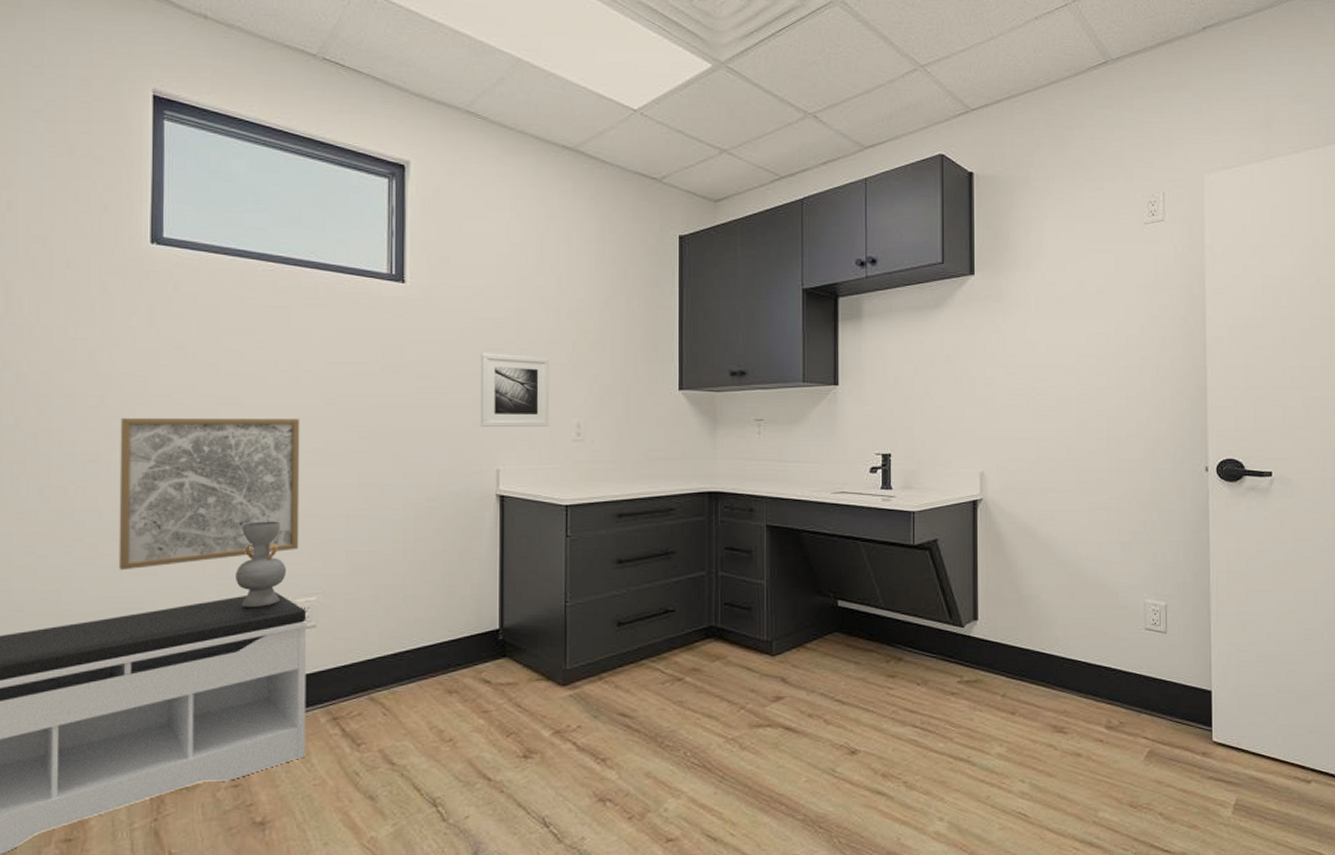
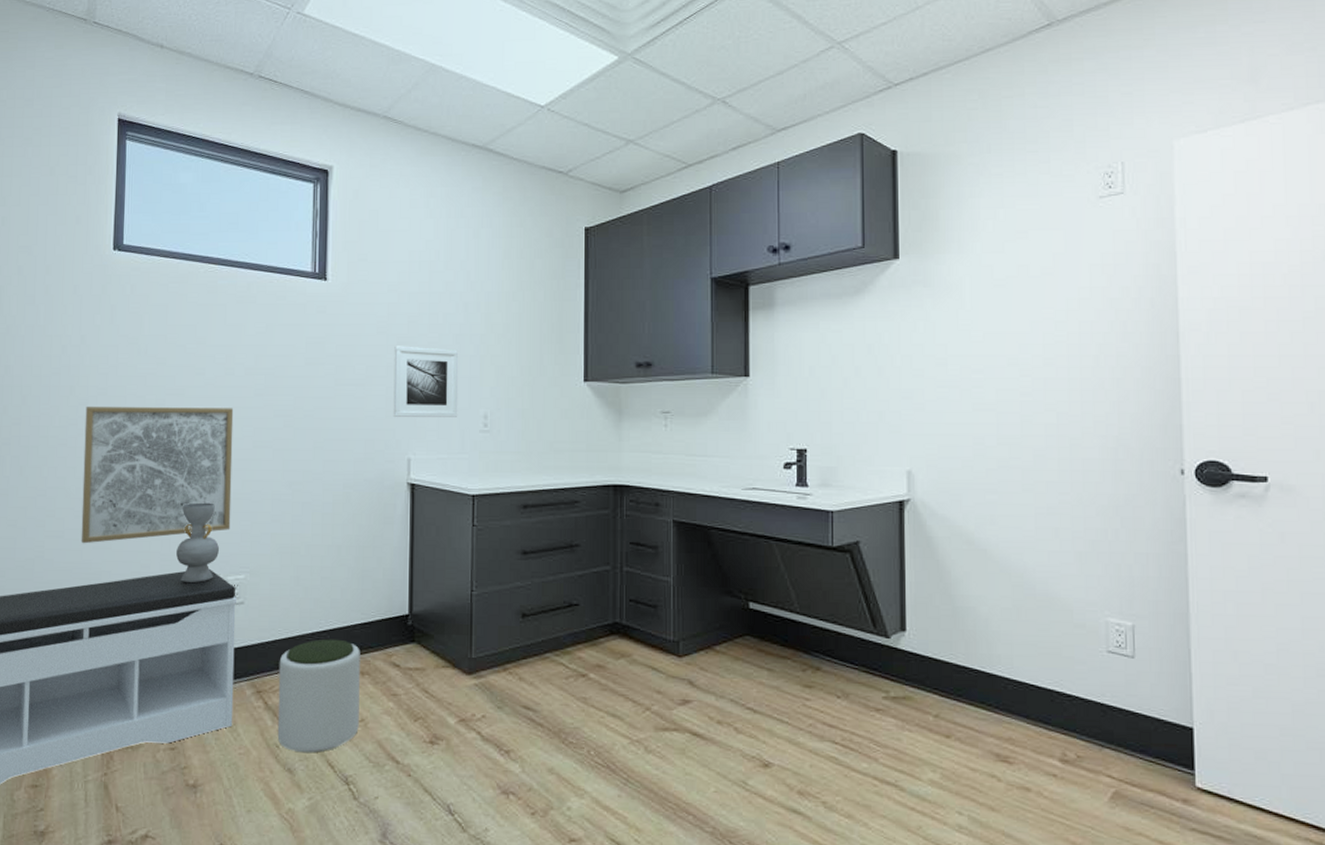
plant pot: none [357,658,448,779] -> present [277,639,360,753]

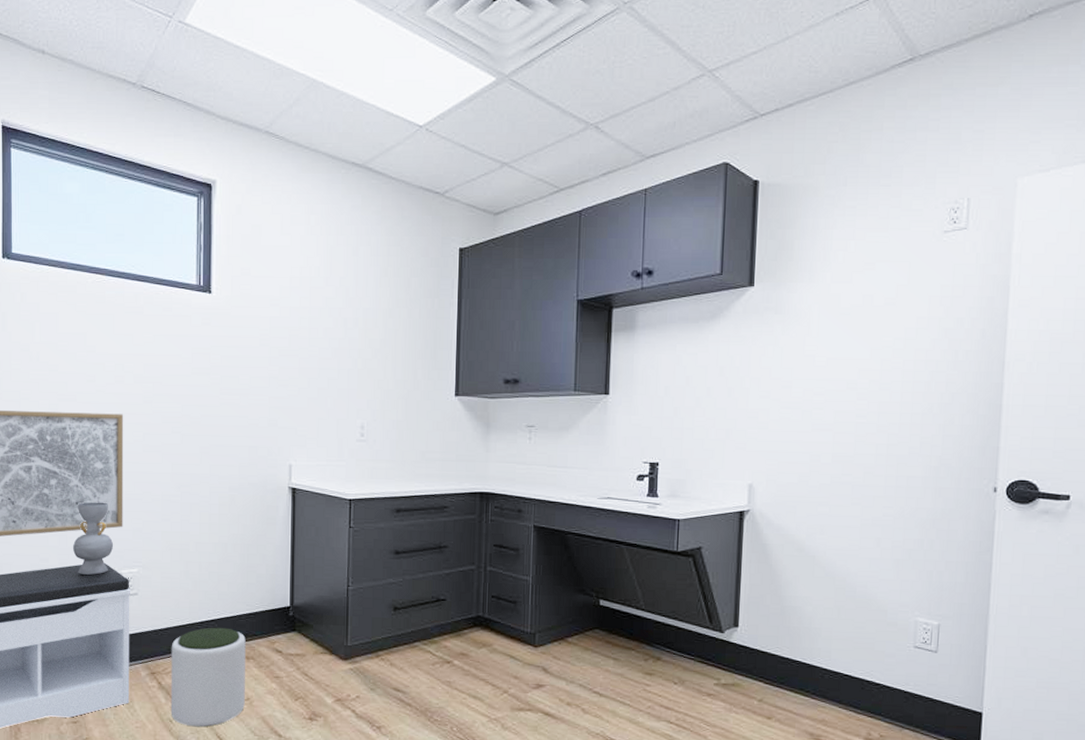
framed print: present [393,346,459,417] -> none [275,358,338,427]

